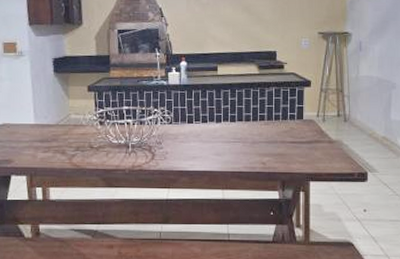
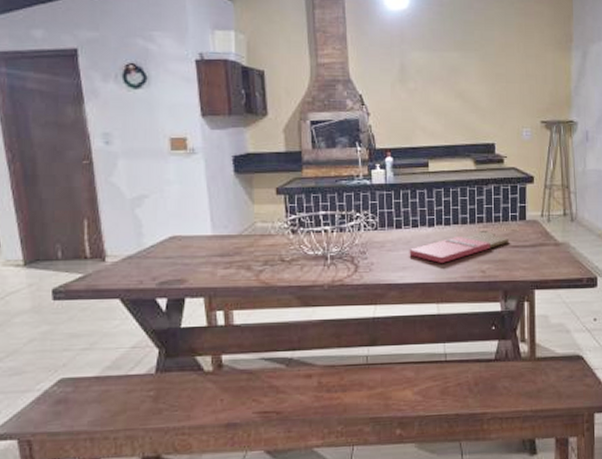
cutting board: none [199,127,288,154] -> present [409,230,510,263]

